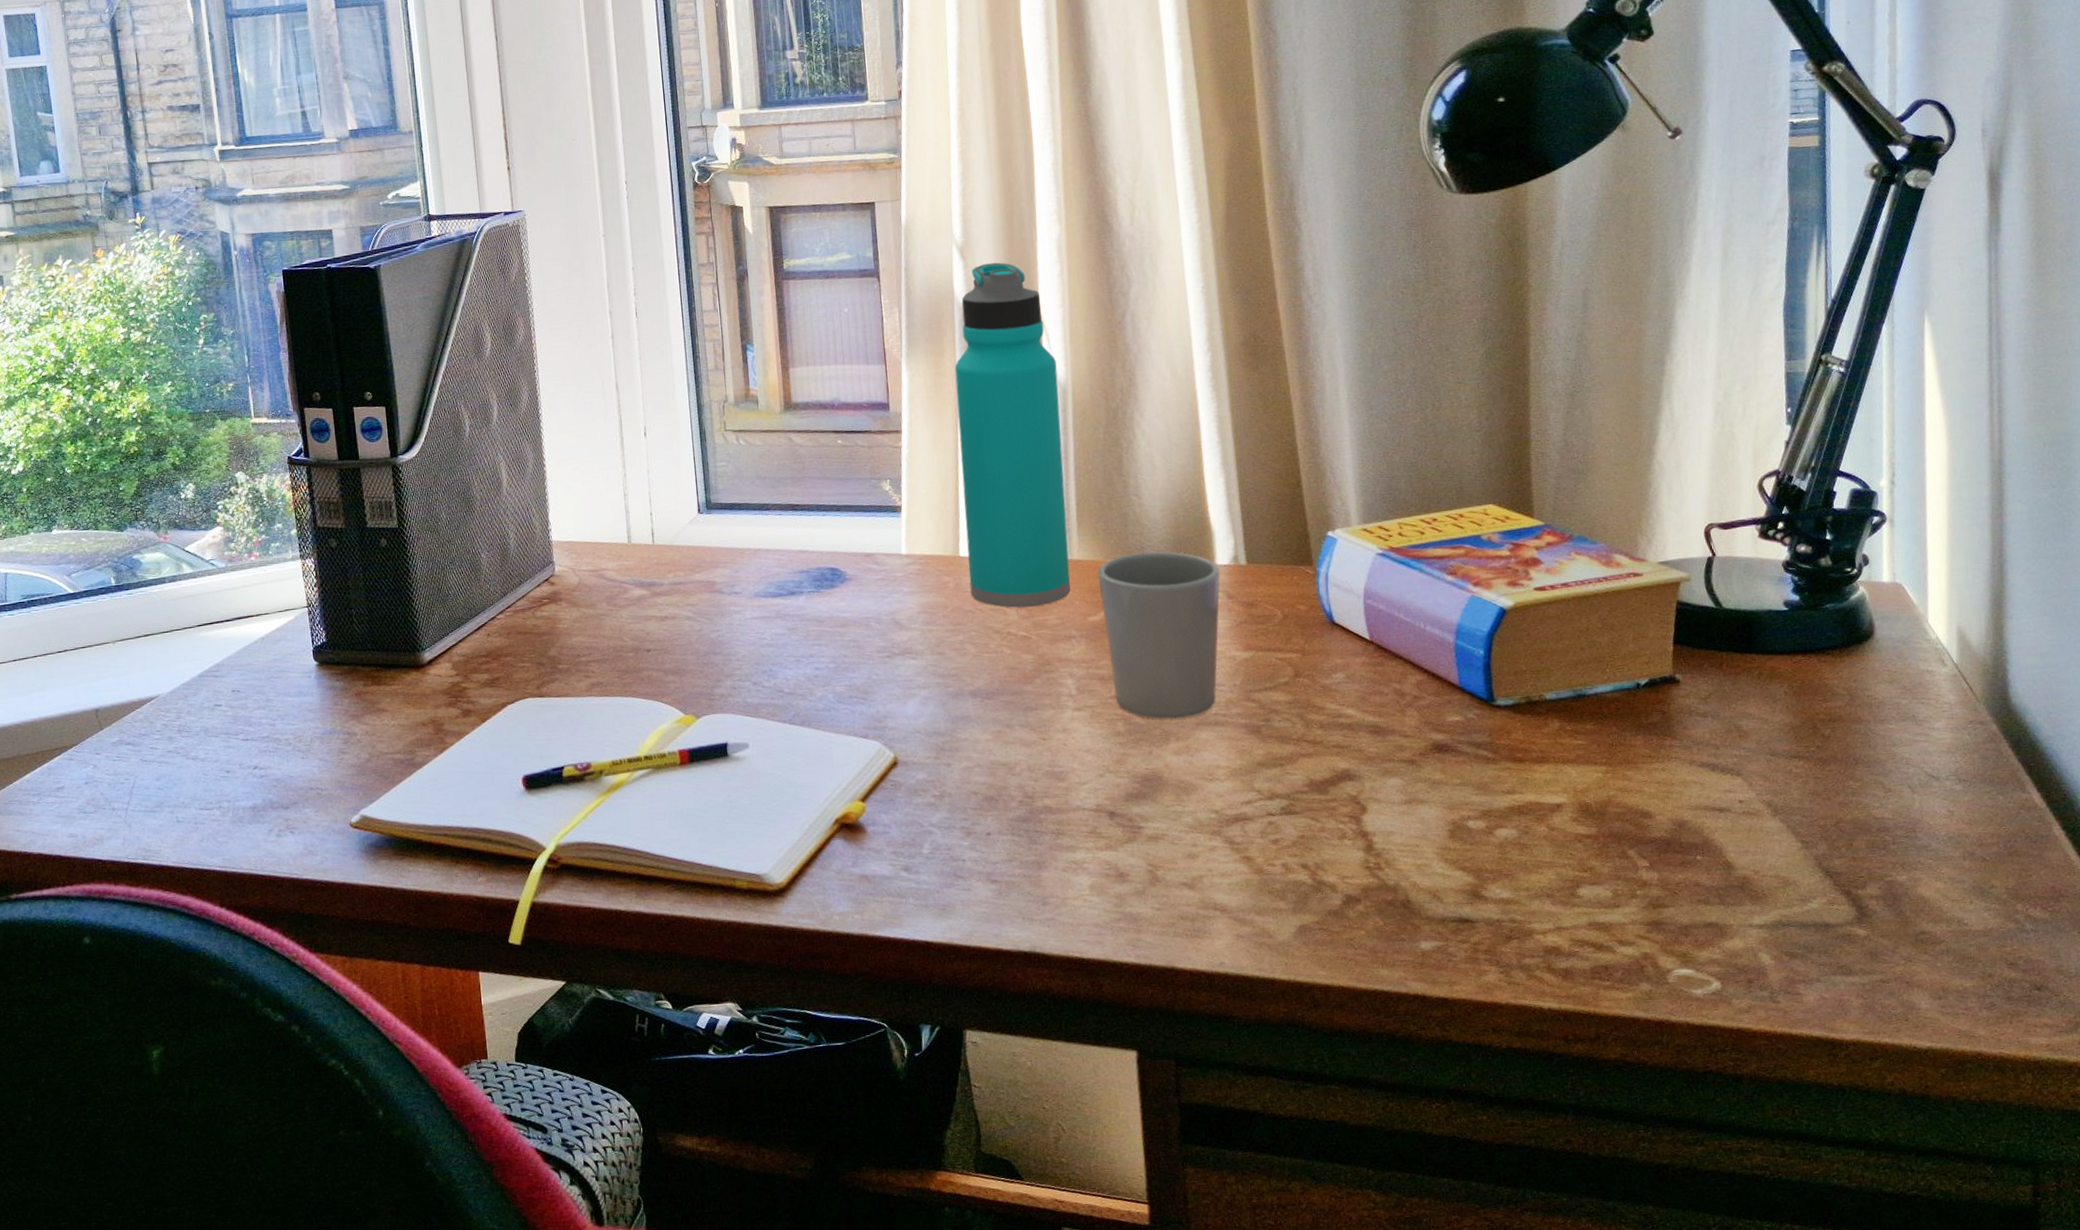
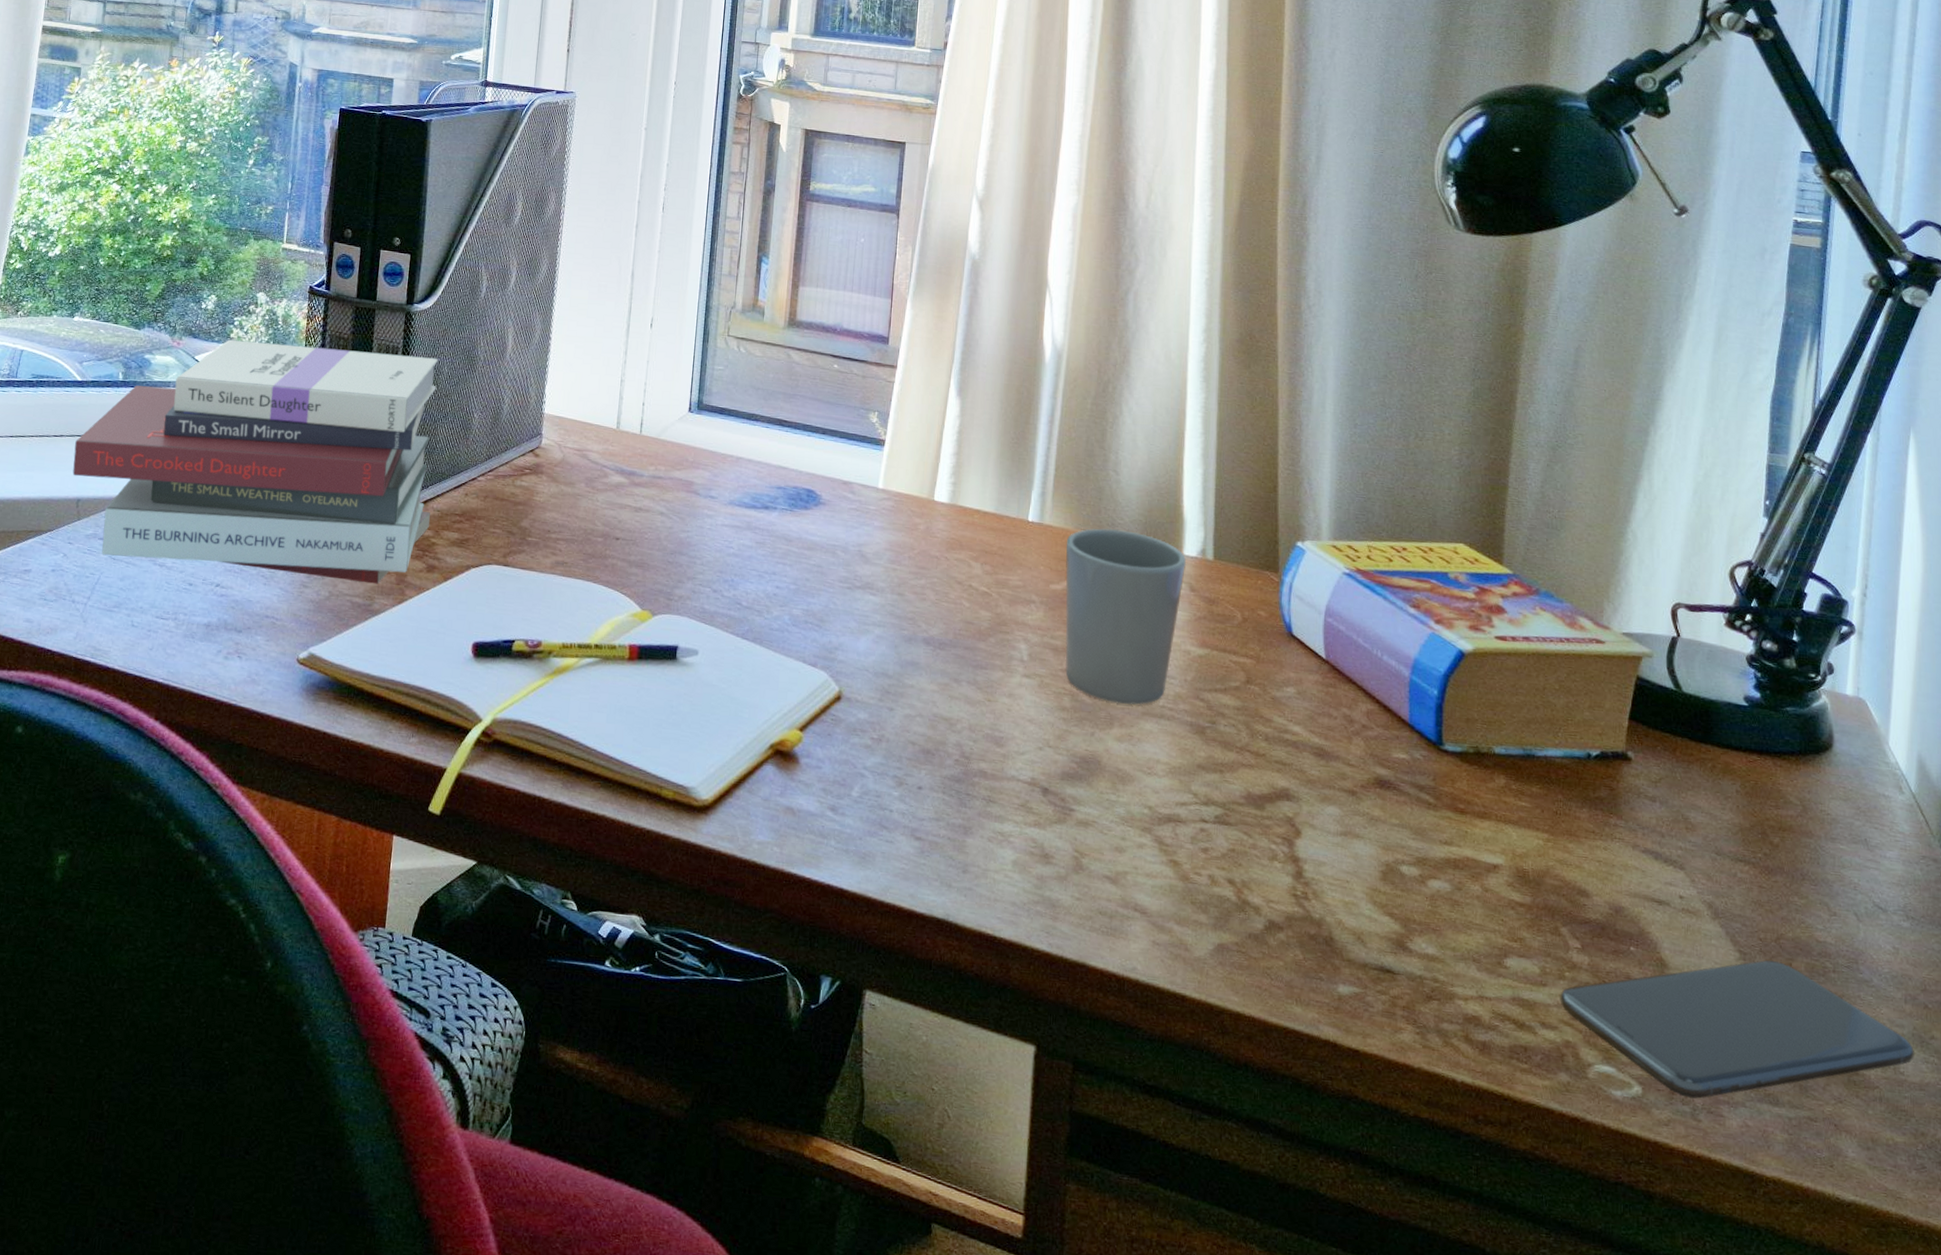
books: none [81,505,458,760] -> present [72,339,439,584]
water bottle: present [954,262,1071,608] -> none [939,219,1056,565]
smartphone: none [1633,843,1977,984] -> present [1560,960,1914,1099]

